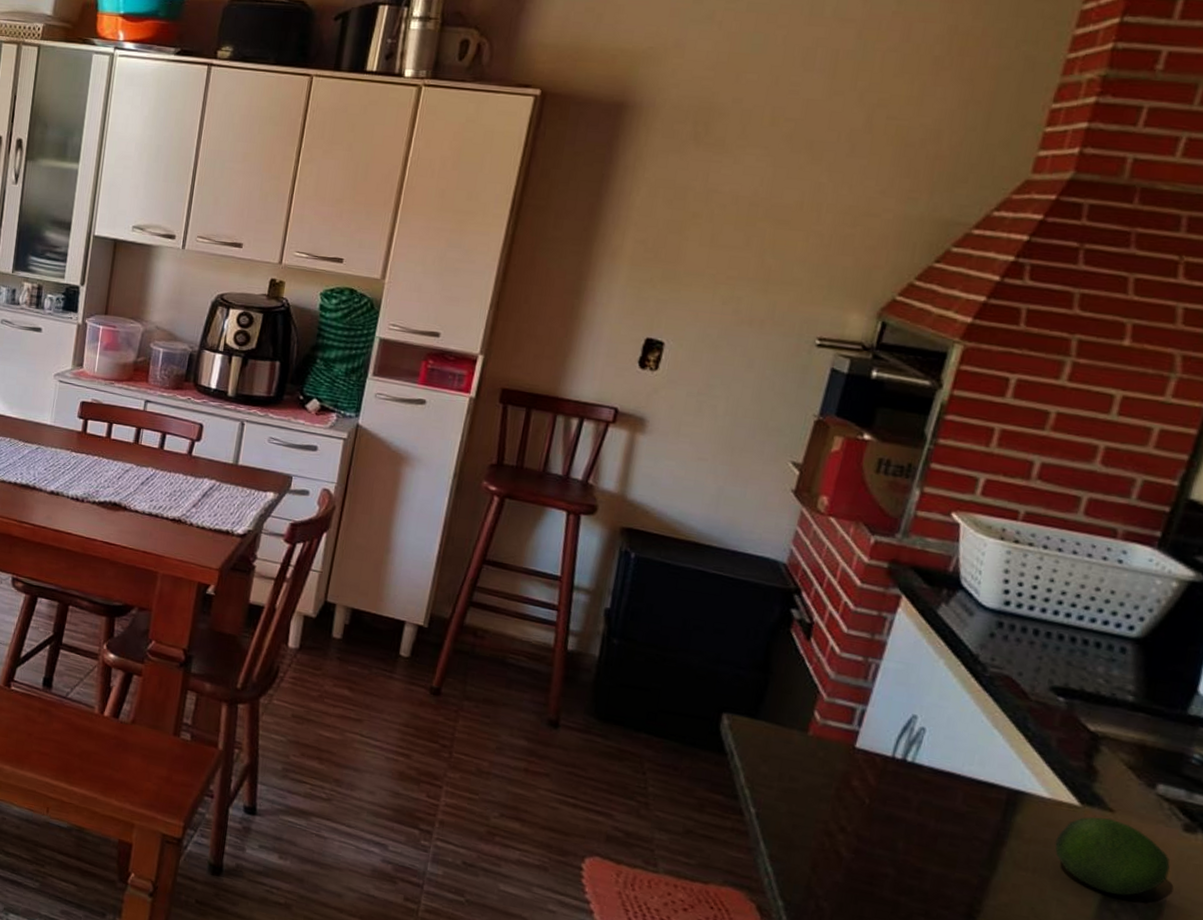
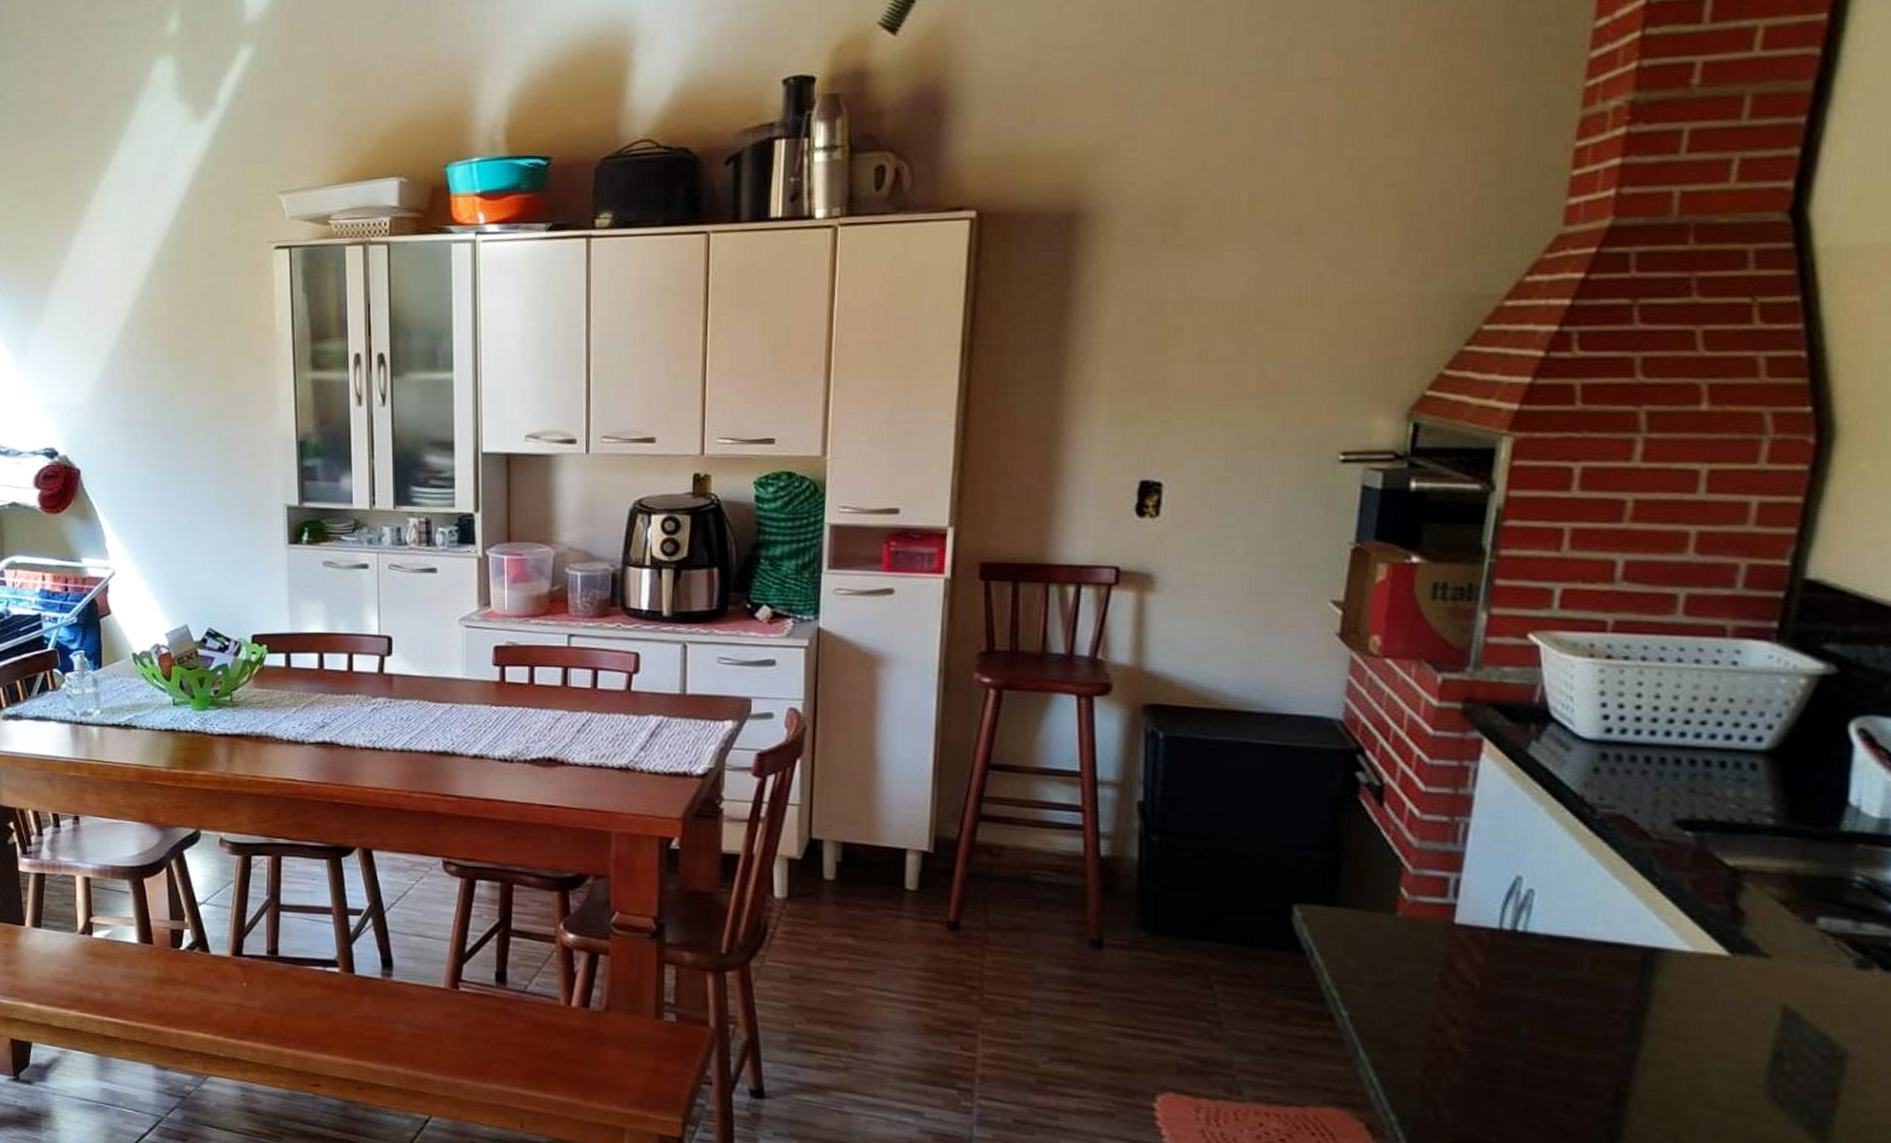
fruit: present [1054,817,1170,896] -> none [1706,966,1848,1054]

